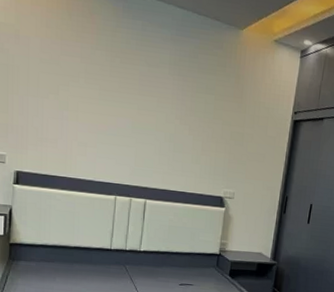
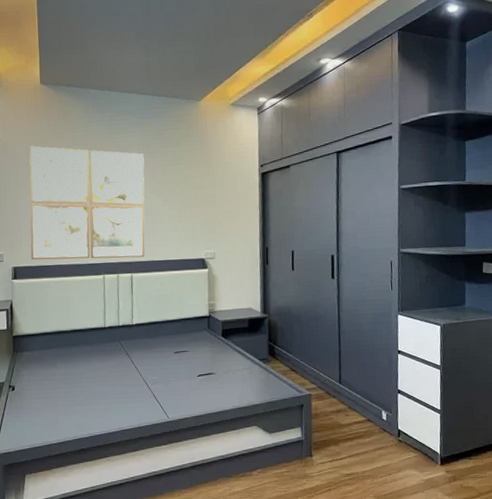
wall art: none [36,40,174,185] -> present [29,146,145,260]

